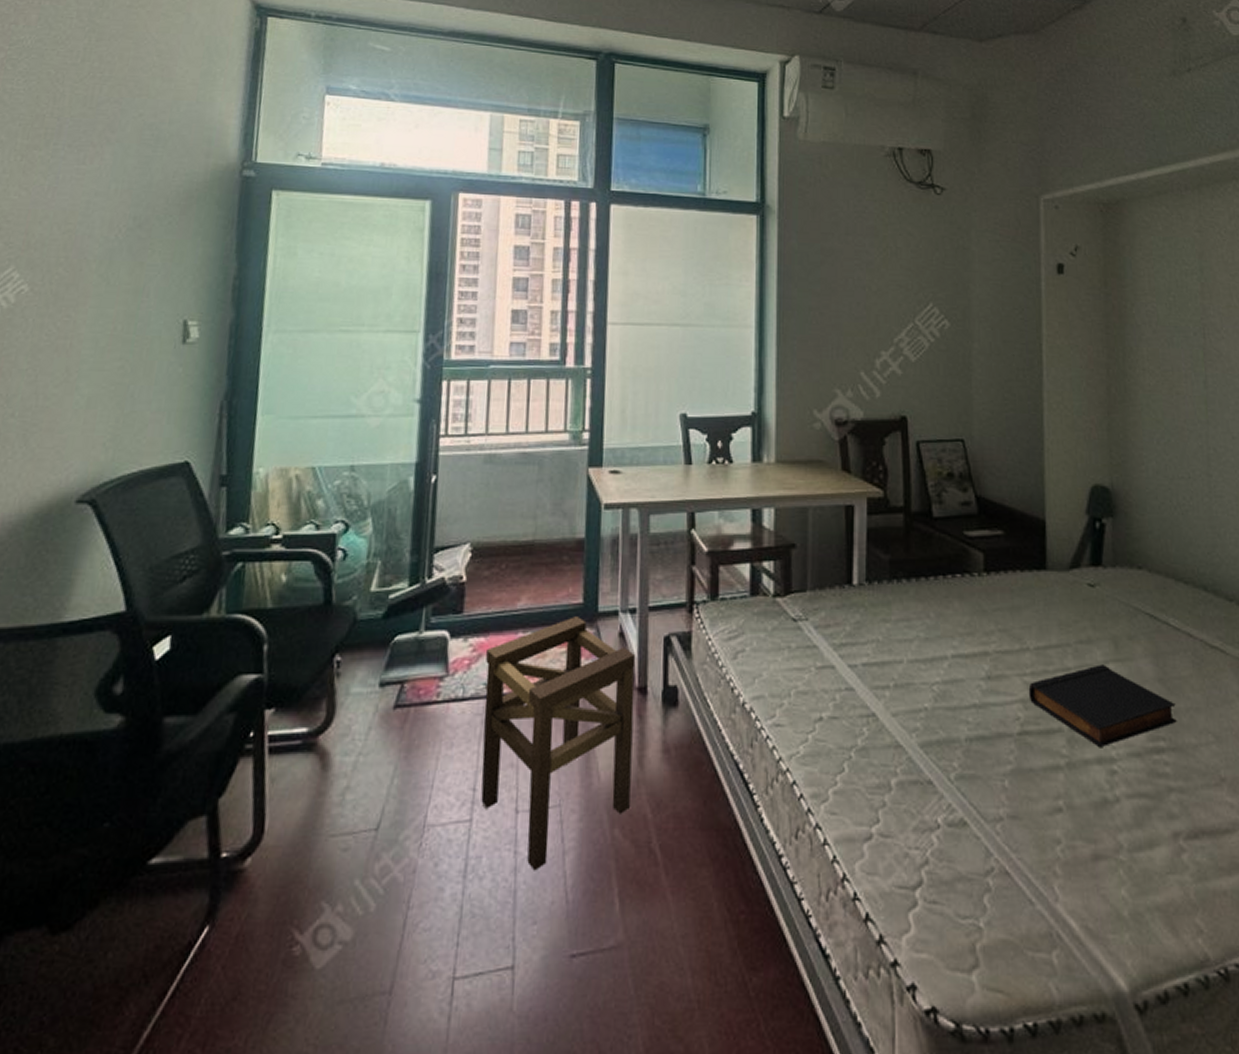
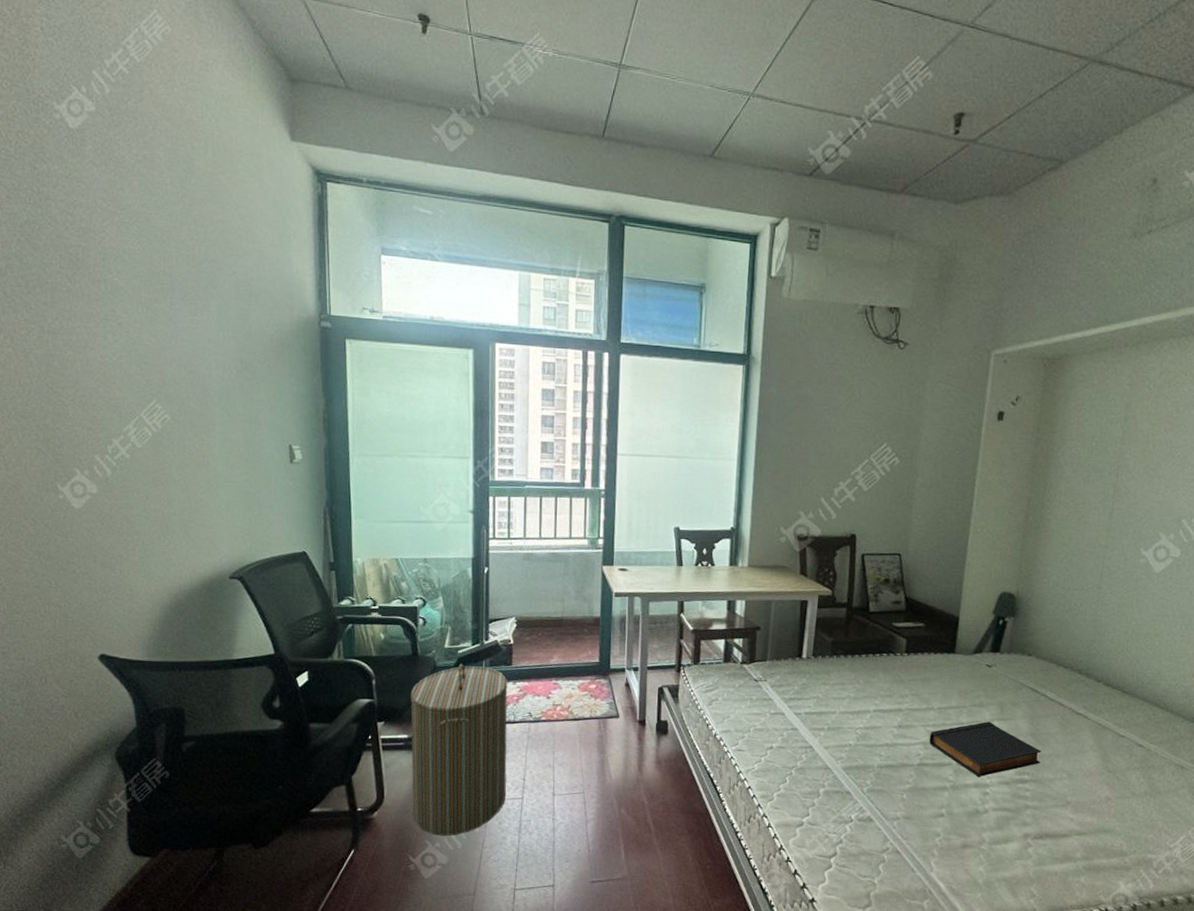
laundry hamper: none [305,613,457,892] -> present [410,663,508,836]
stool: present [481,616,636,871] -> none [529,671,638,831]

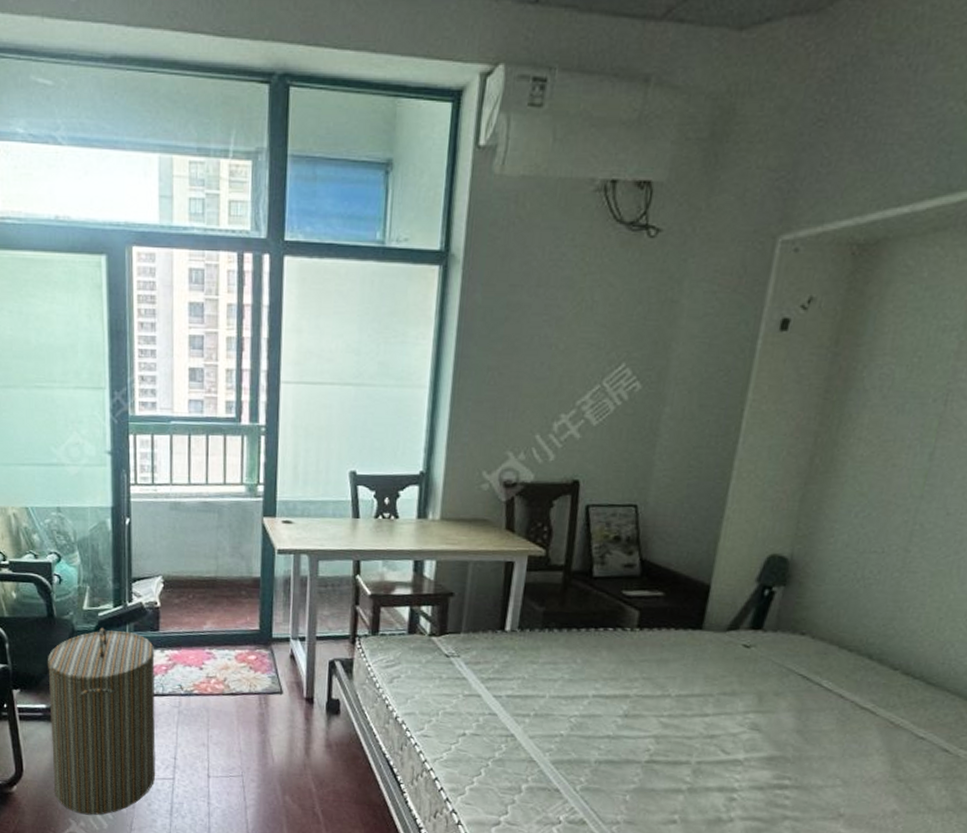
book: present [929,721,1042,777] -> none [662,713,810,779]

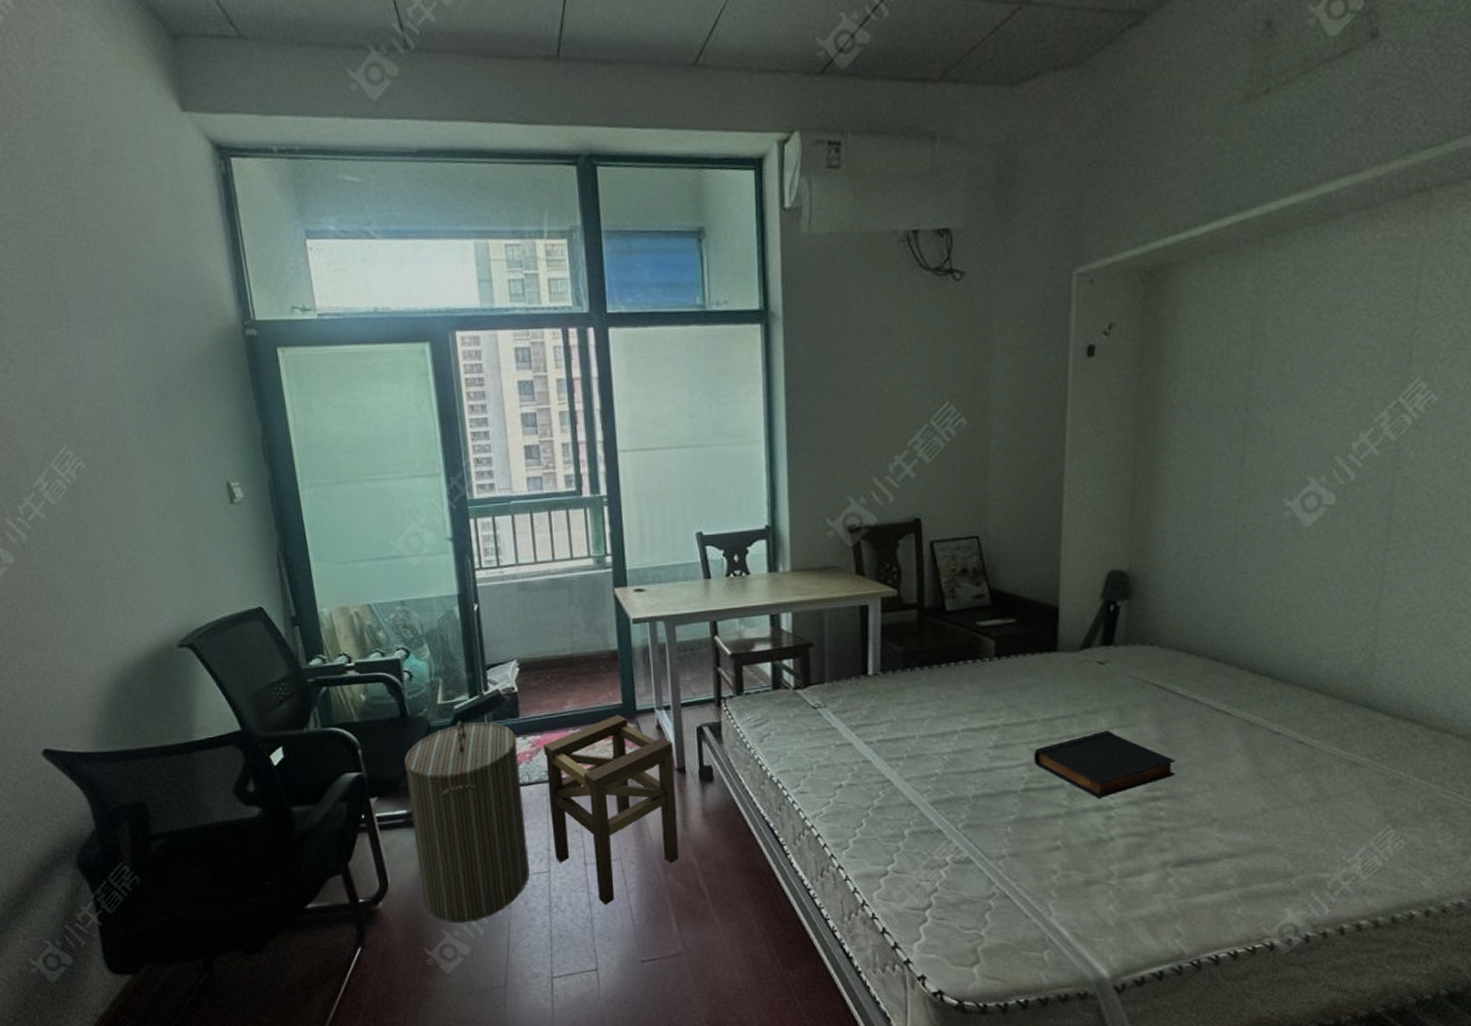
stool: none [180,640,305,817] -> present [544,715,679,905]
book: none [662,713,810,779] -> present [1033,731,1176,798]

